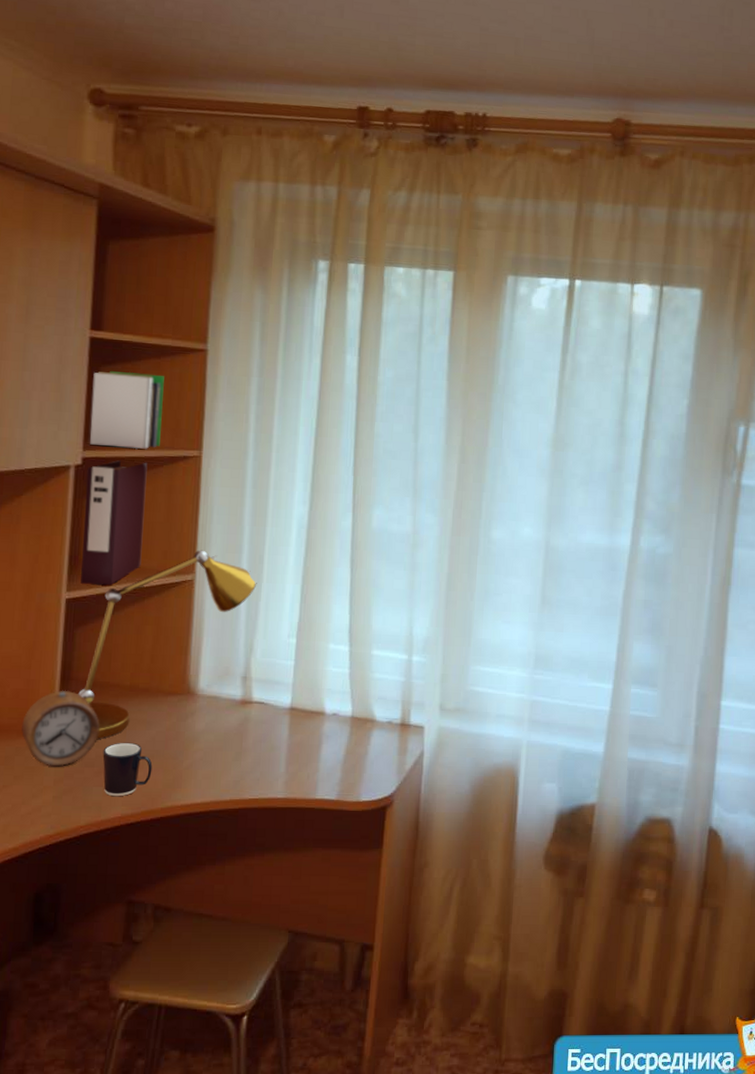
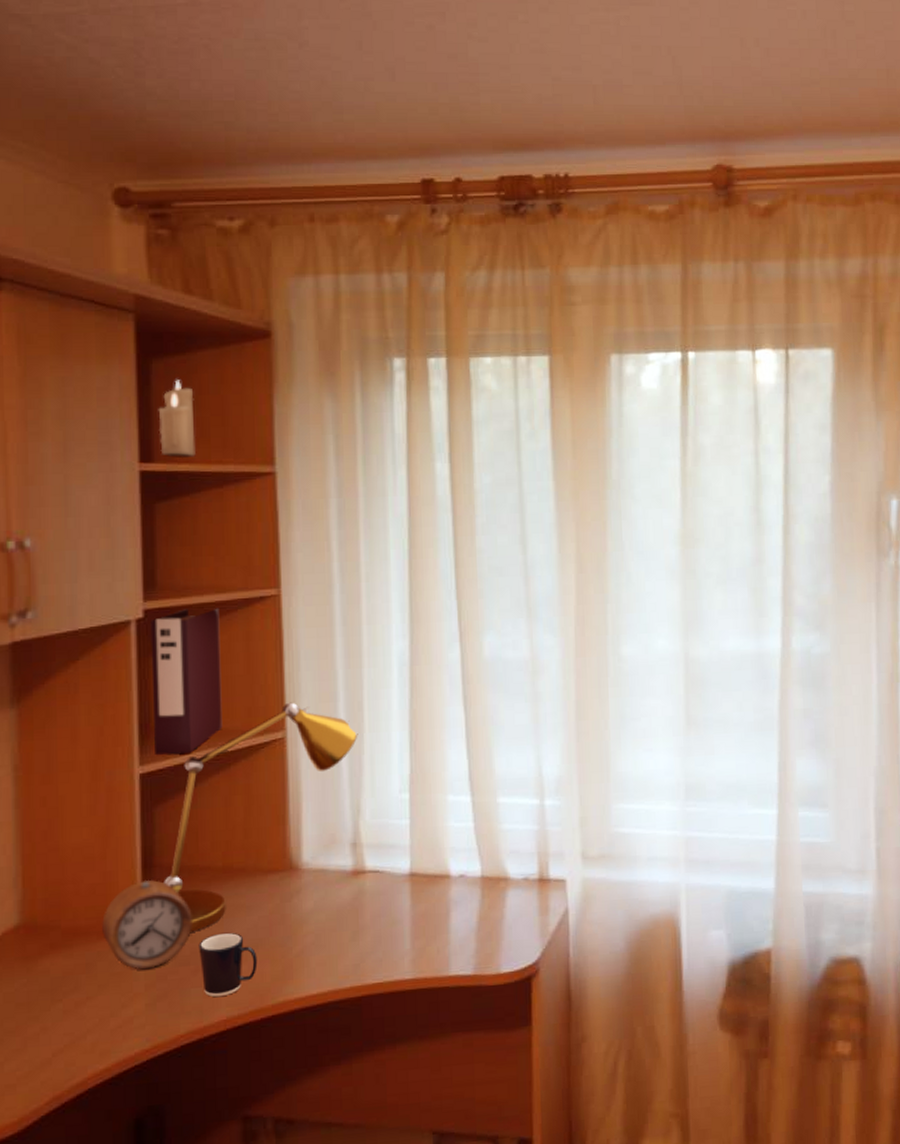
books: present [89,371,164,450] -> none [148,506,232,595]
candle: none [109,261,143,330] -> present [158,380,196,459]

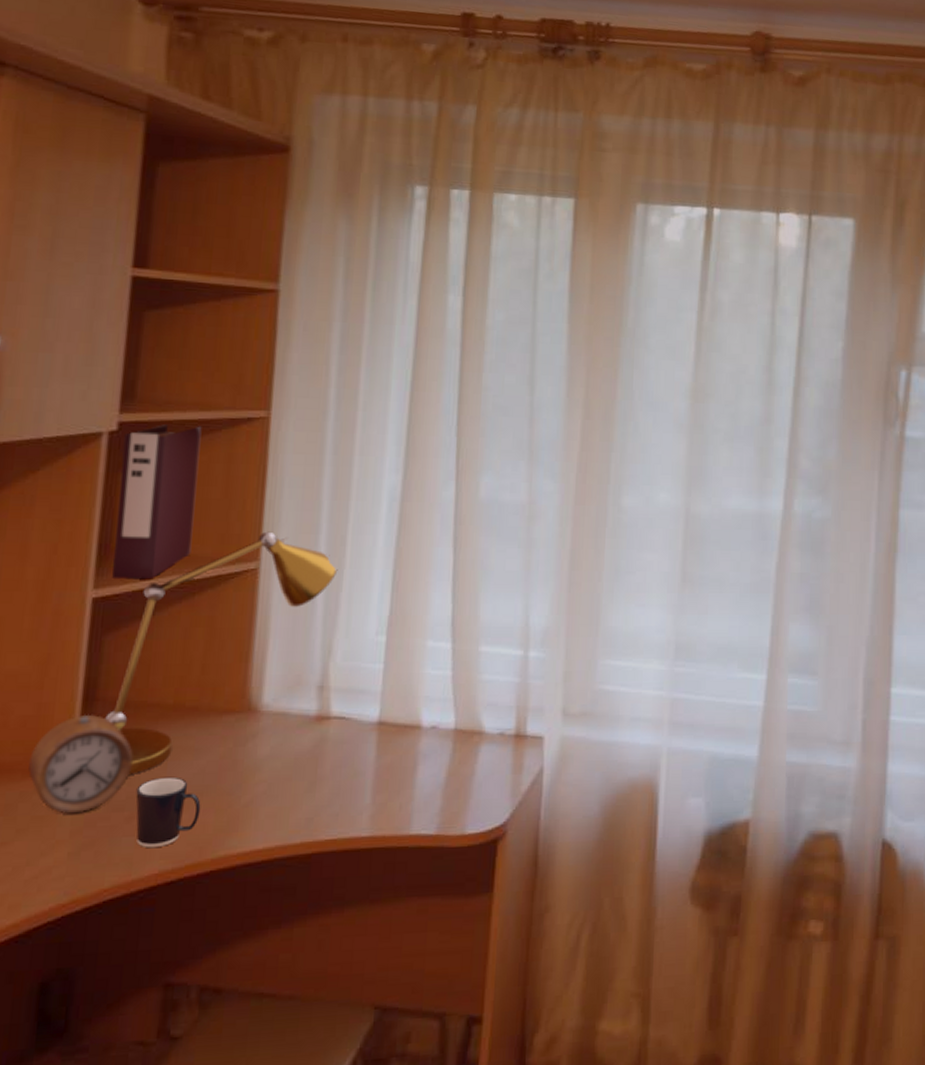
candle: present [158,380,196,459] -> none [157,186,200,267]

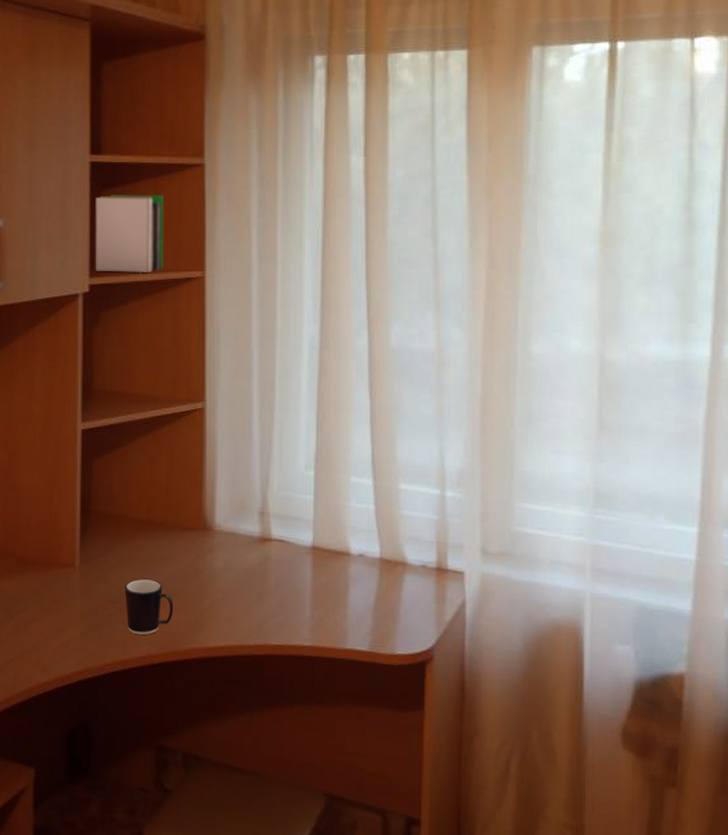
clock: present [28,714,133,814] -> none [48,523,120,602]
desk lamp: present [105,531,338,775] -> none [98,376,270,574]
binder: present [112,424,202,580] -> none [94,286,152,416]
books: none [128,317,225,411] -> present [95,193,163,274]

